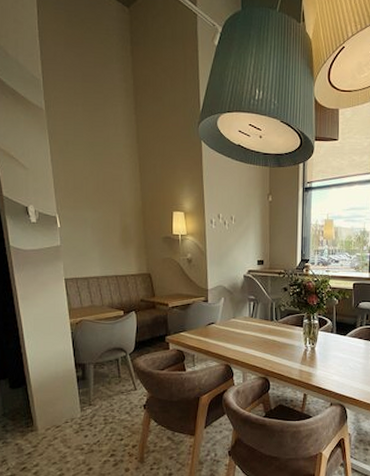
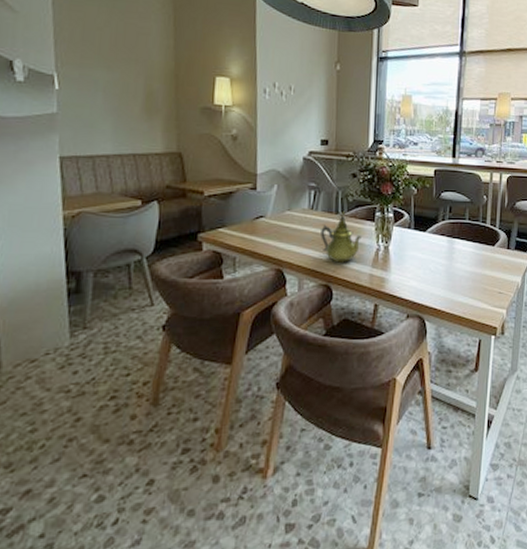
teapot: none [259,319,293,360] -> present [321,212,363,263]

